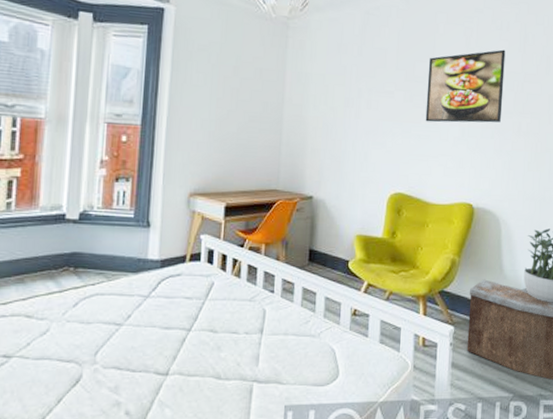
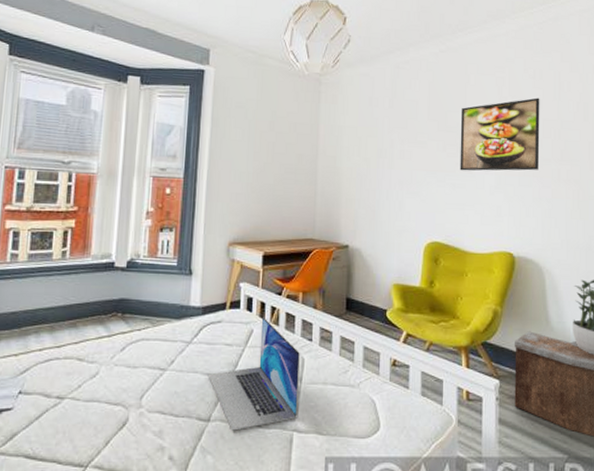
laptop: none [166,270,261,384] -> present [208,317,300,431]

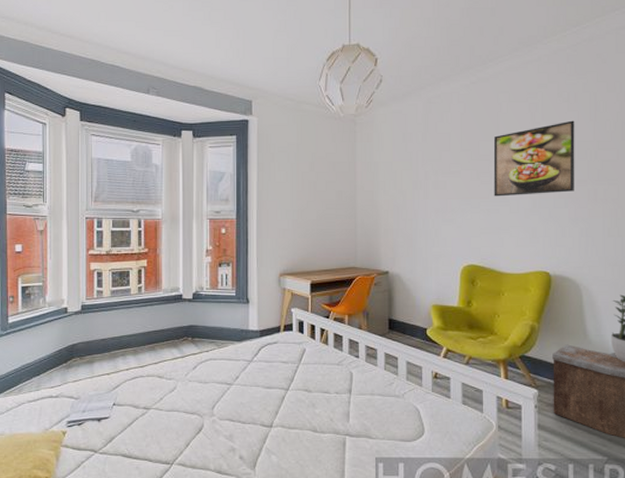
laptop: present [208,317,300,431] -> none [268,338,349,435]

